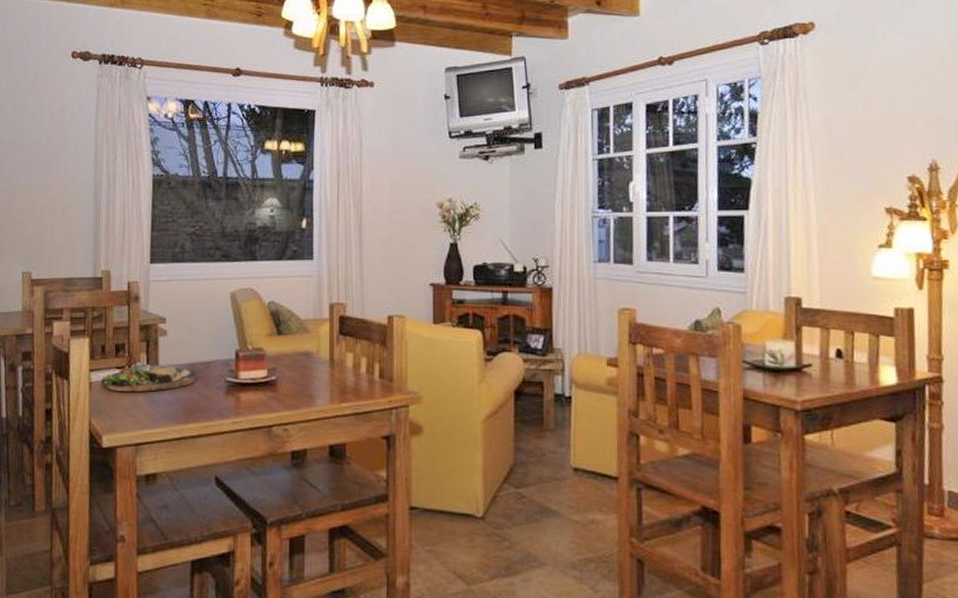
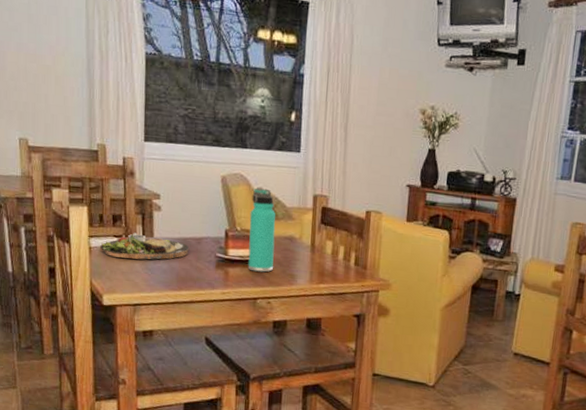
thermos bottle: none [261,301,290,395] -> present [248,188,276,273]

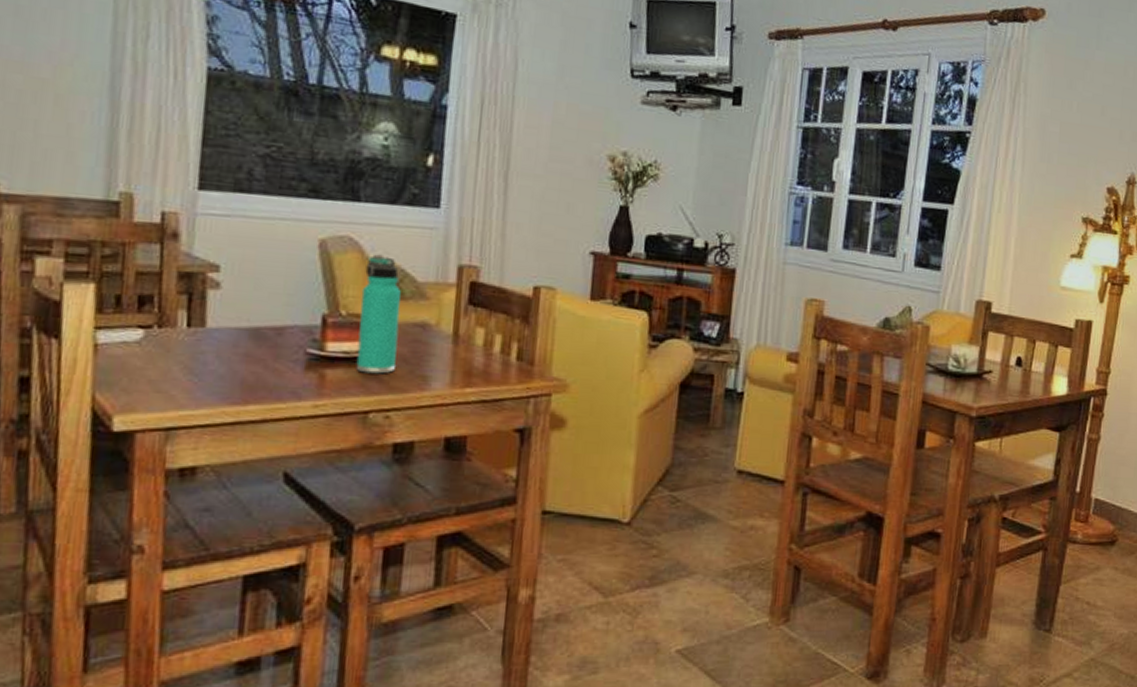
dinner plate: present [100,232,189,260] -> none [113,320,263,361]

